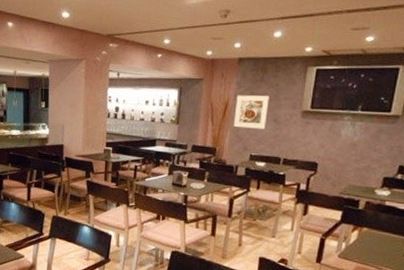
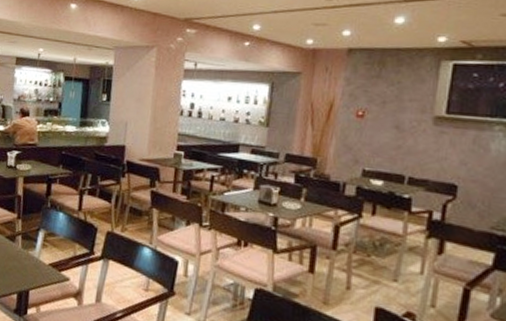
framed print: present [233,95,270,129] -> none [340,93,389,138]

